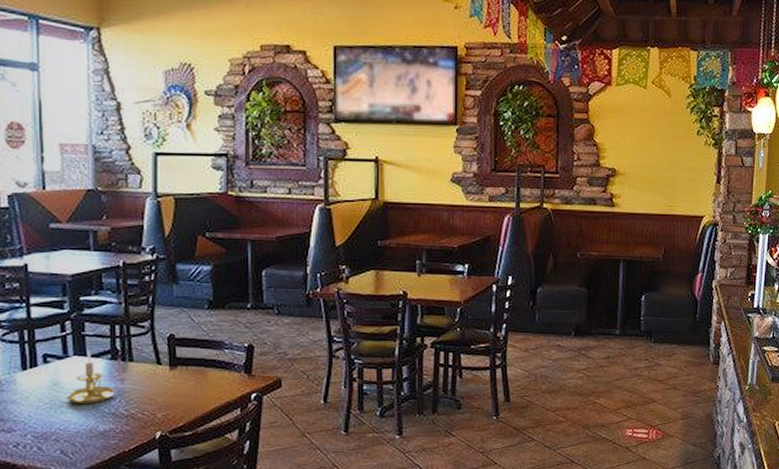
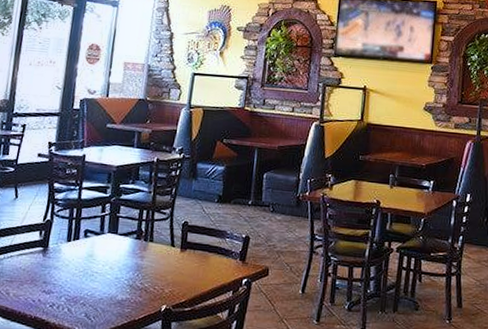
candle holder: present [67,350,114,405] -> none [97,229,135,276]

